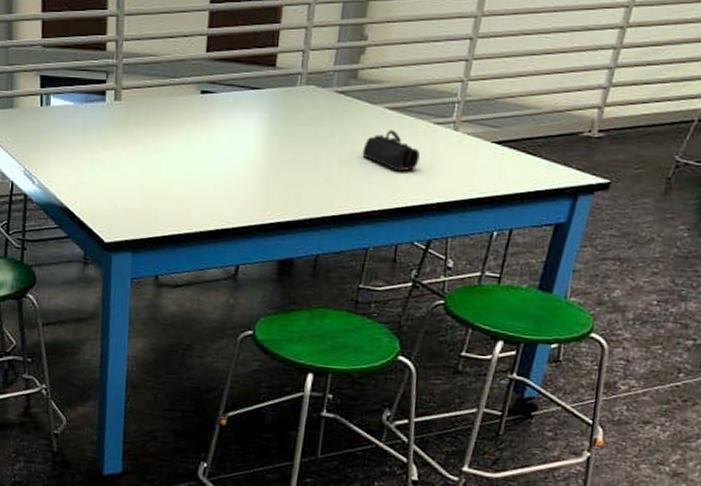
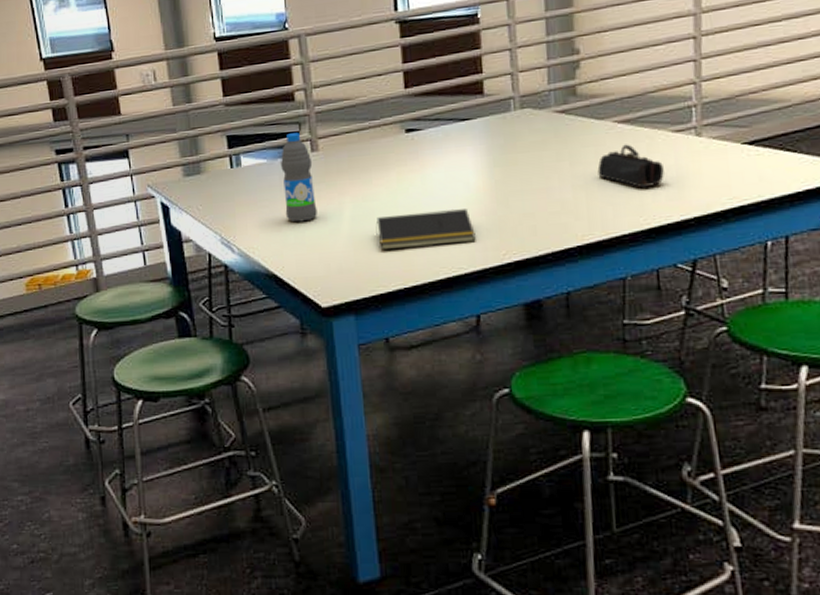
water bottle: none [84,81,114,164] -> present [281,132,317,223]
notepad: none [161,168,247,201] -> present [375,209,476,251]

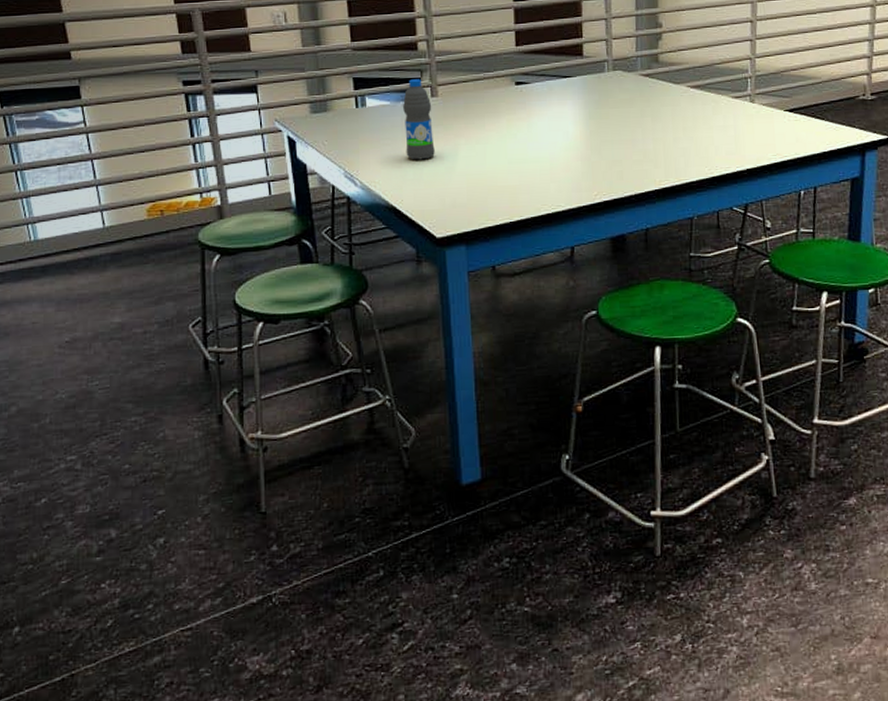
notepad: present [375,209,476,251] -> none [487,154,573,188]
pencil case: present [597,144,664,189] -> none [673,106,725,144]

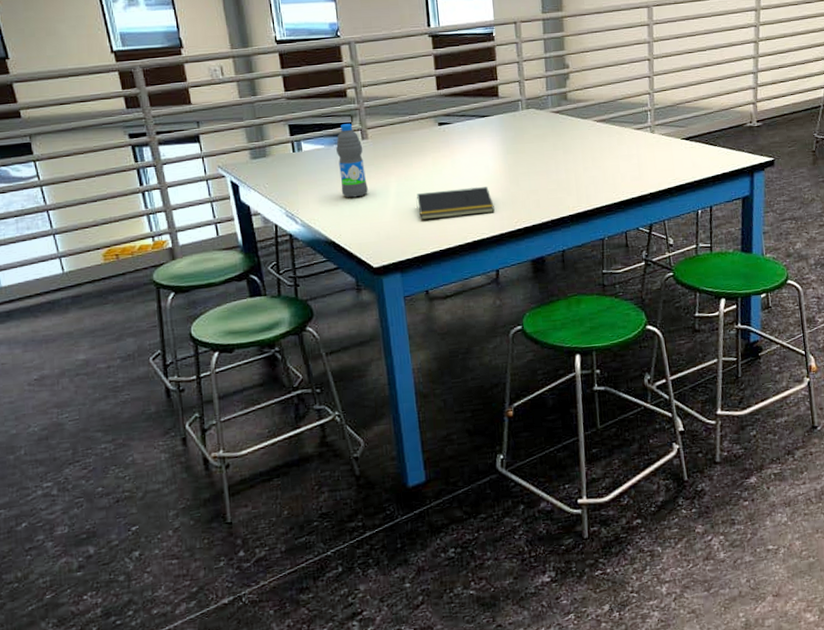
notepad: none [487,154,573,188] -> present [416,187,495,221]

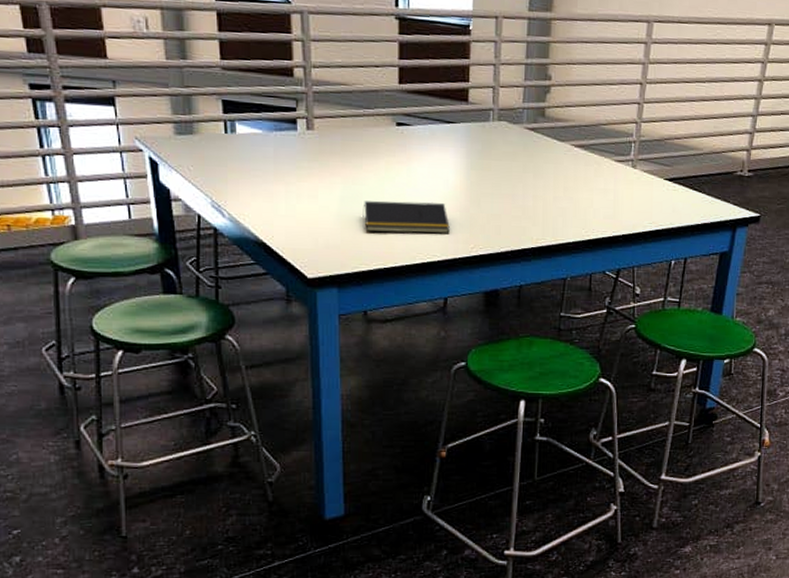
water bottle: present [336,123,368,198] -> none [276,108,309,196]

